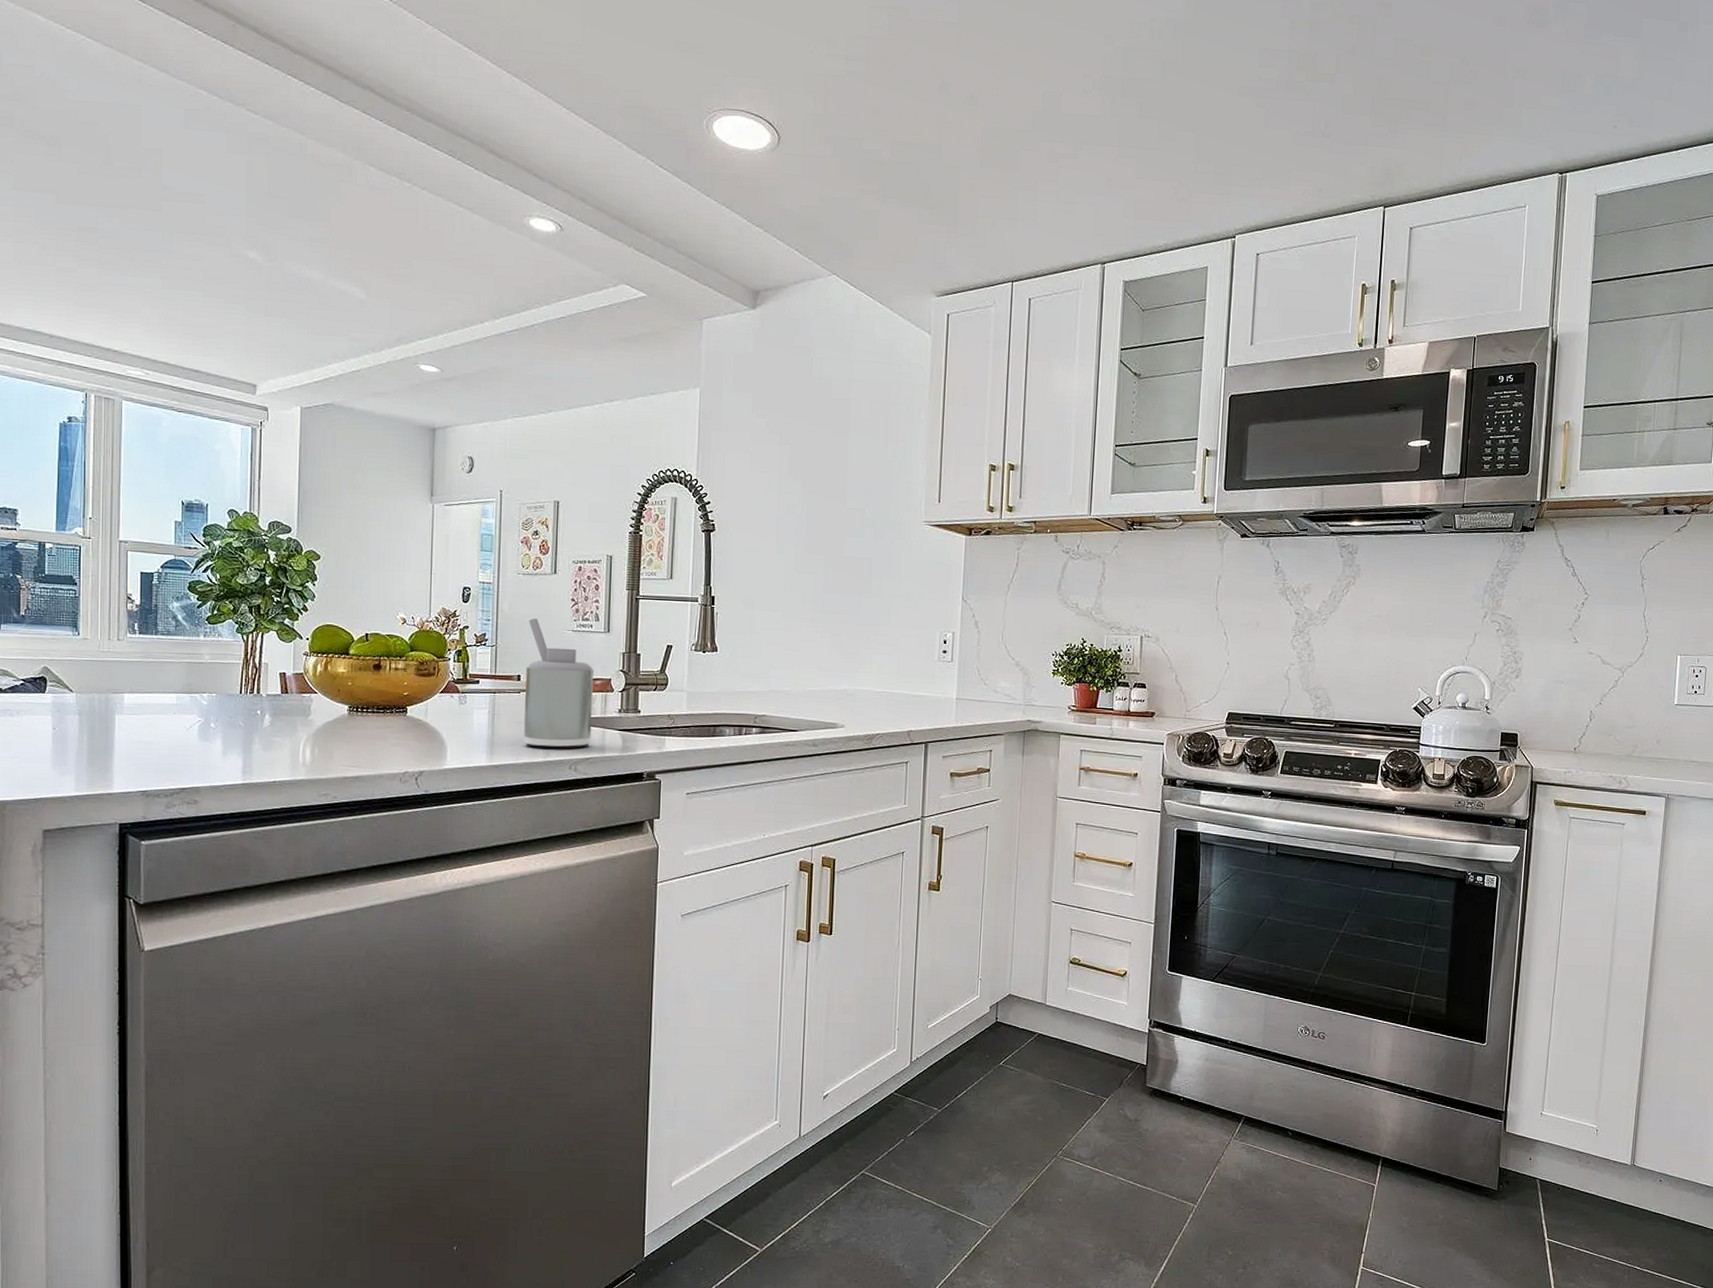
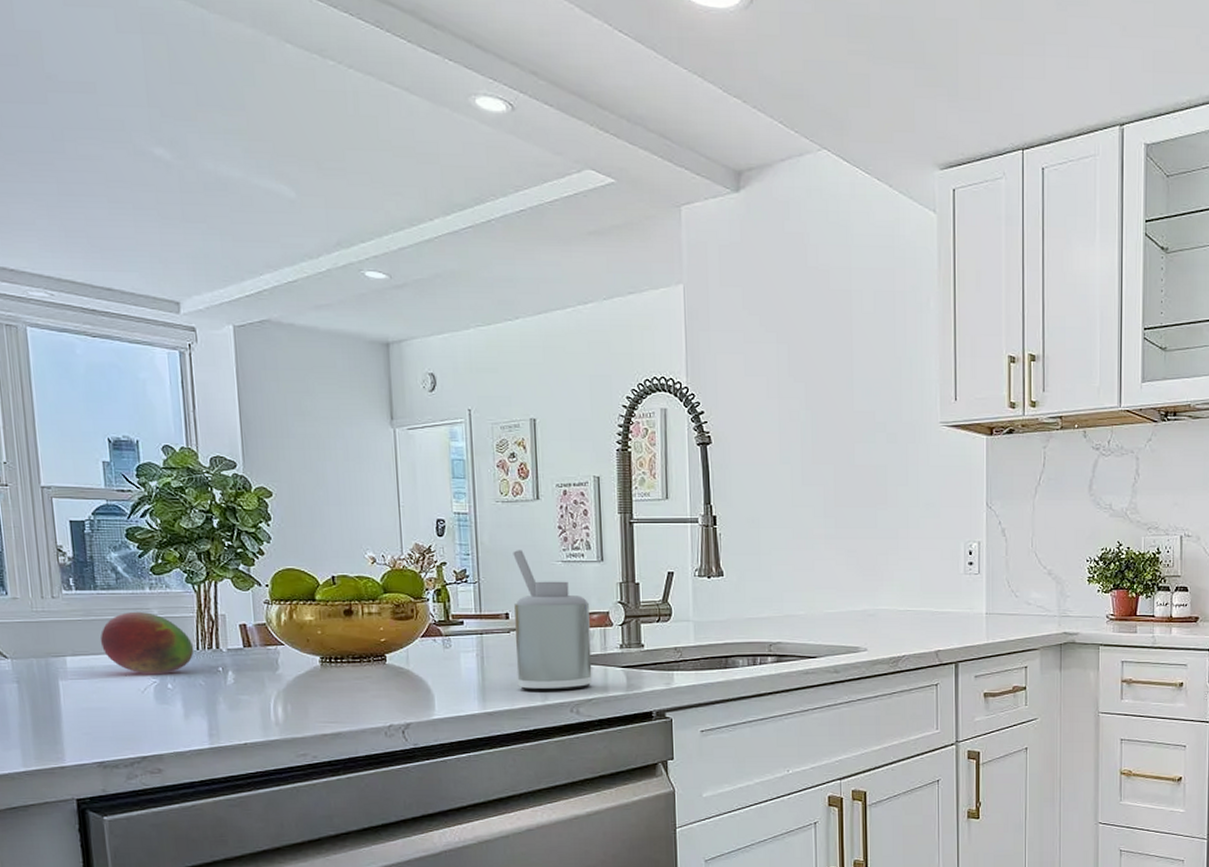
fruit: none [155,656,238,715] -> present [100,612,194,675]

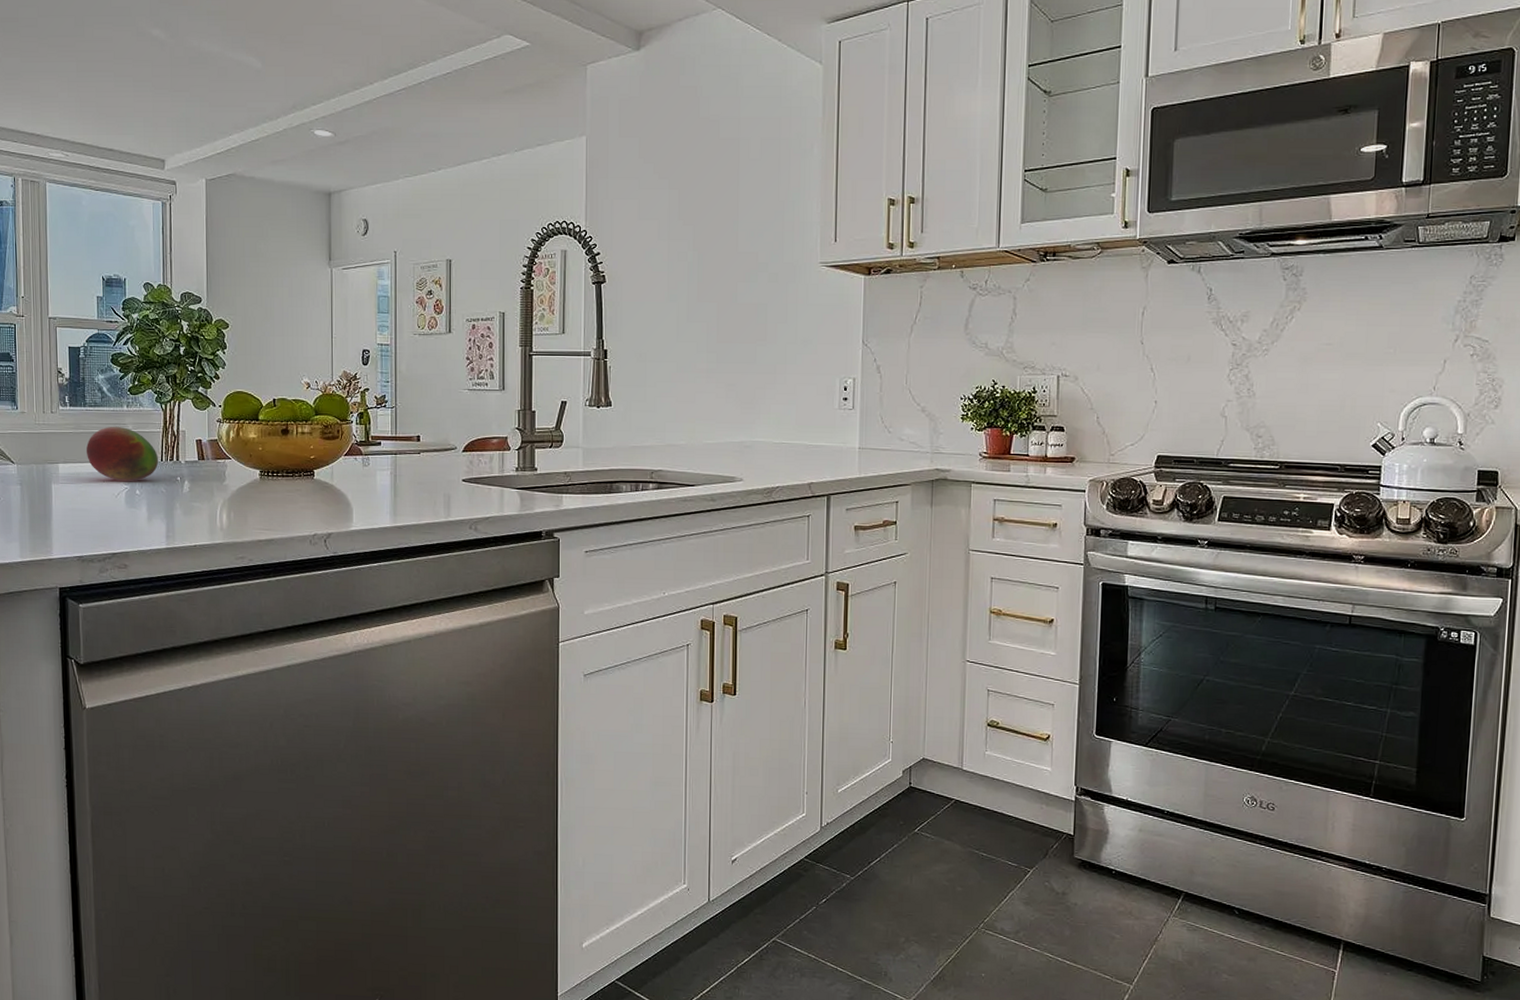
soap dispenser: present [513,550,592,691] -> none [424,378,490,509]

